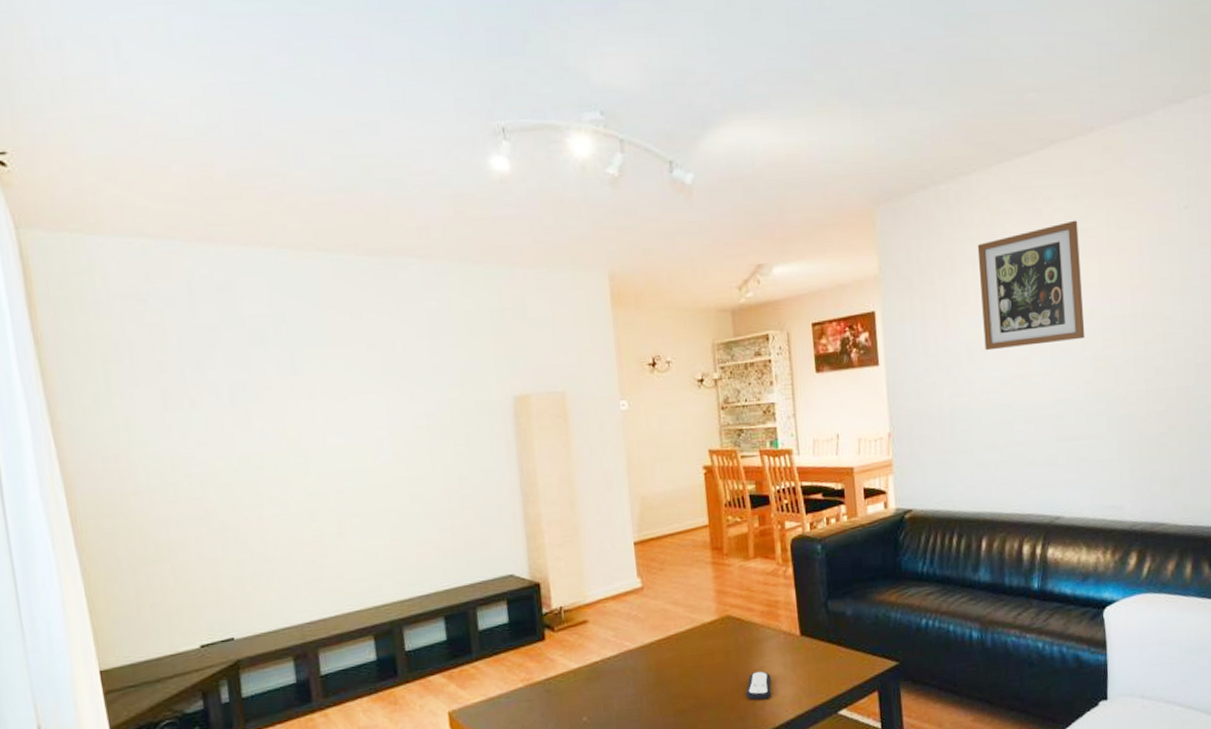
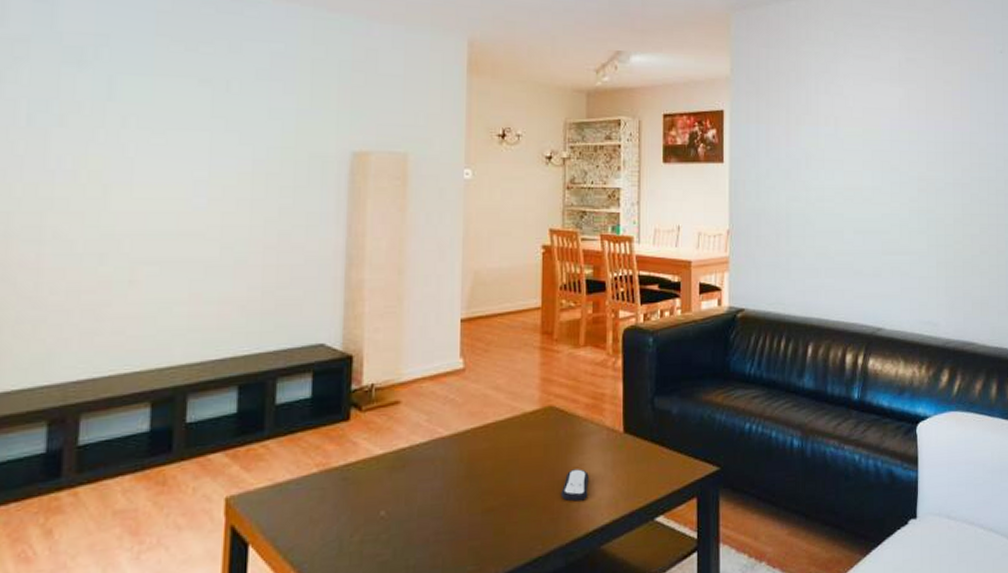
wall art: present [977,220,1085,351] -> none [821,49,912,161]

